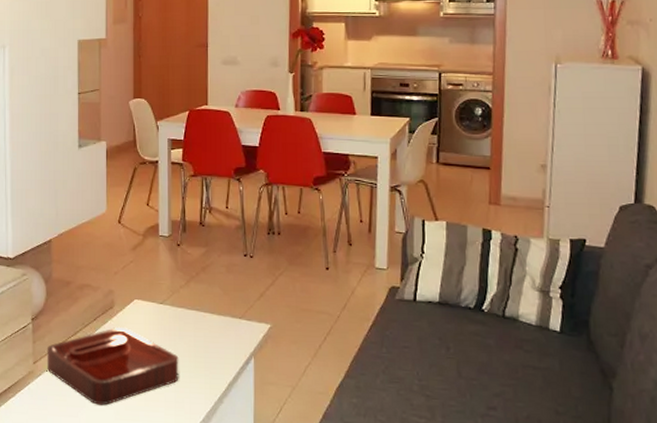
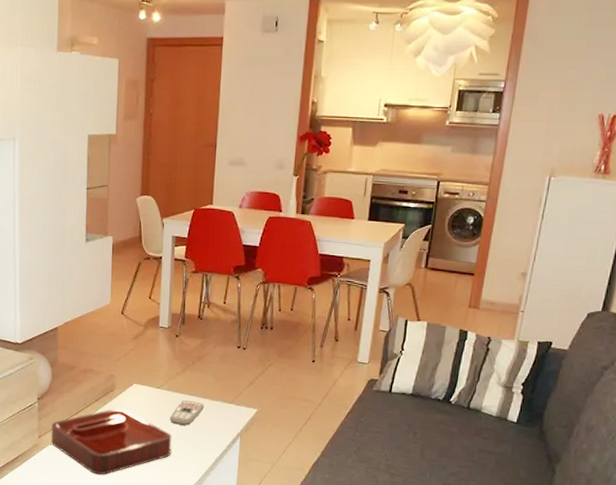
remote control: none [175,317,212,345] -> present [169,400,204,425]

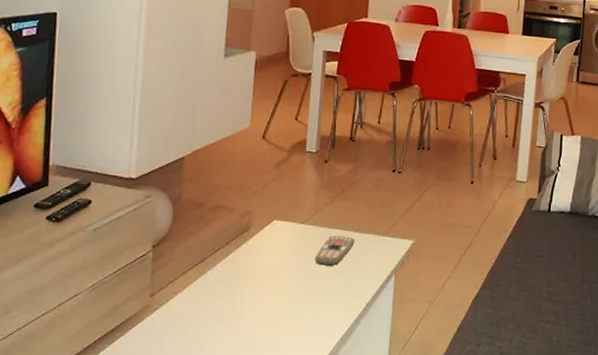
decorative tray: present [50,407,172,475] -> none [165,250,317,337]

